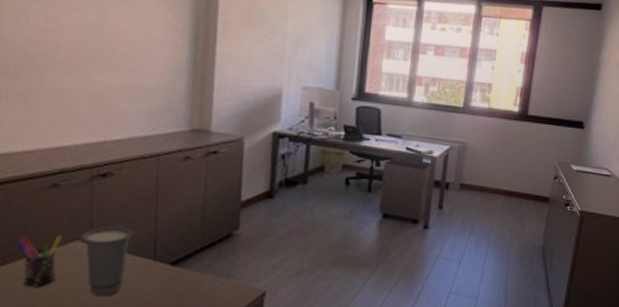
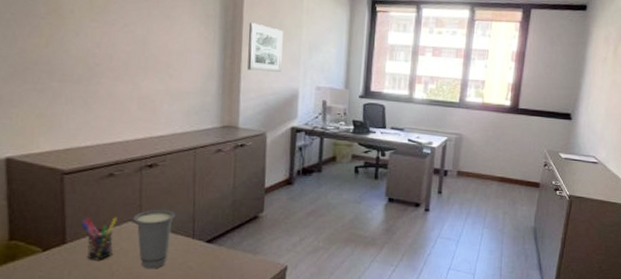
wall art: none [223,11,265,70] -> present [247,23,283,73]

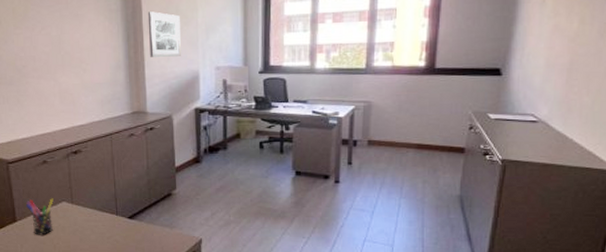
cup: present [133,209,176,269] -> none [66,190,100,243]

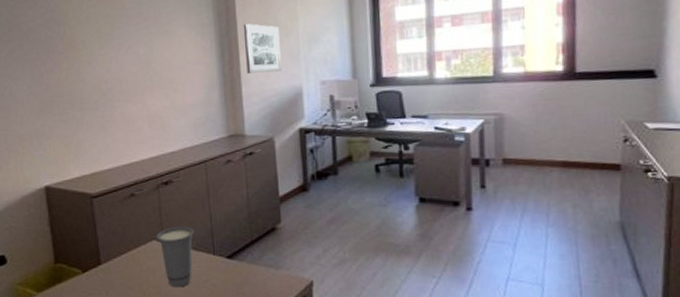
pen holder: present [25,198,54,235] -> none [111,237,142,280]
cup: none [66,190,100,243] -> present [156,226,195,288]

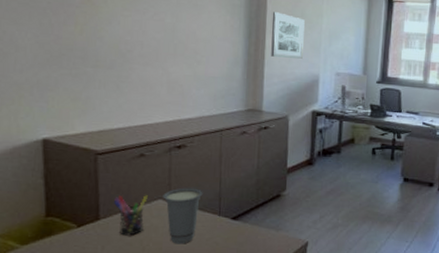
pen holder: none [111,237,142,280] -> present [113,195,148,236]

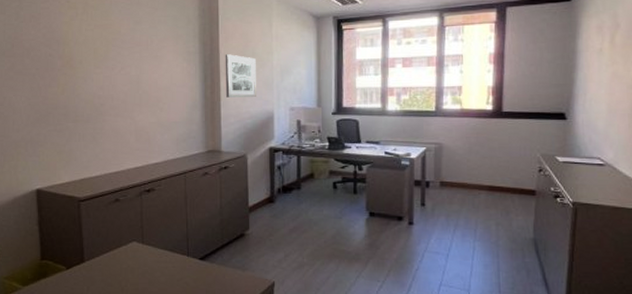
pen holder: present [113,195,148,236] -> none [95,238,124,277]
cup: present [163,187,203,244] -> none [137,229,172,285]

